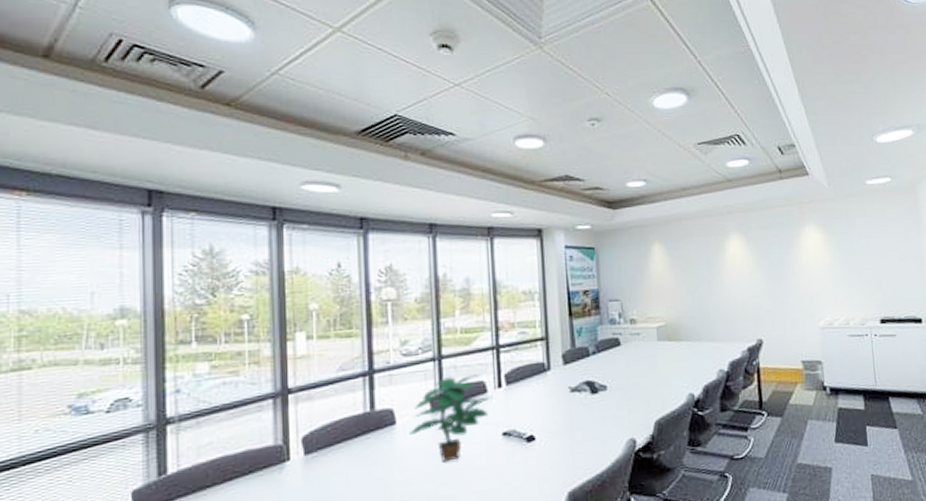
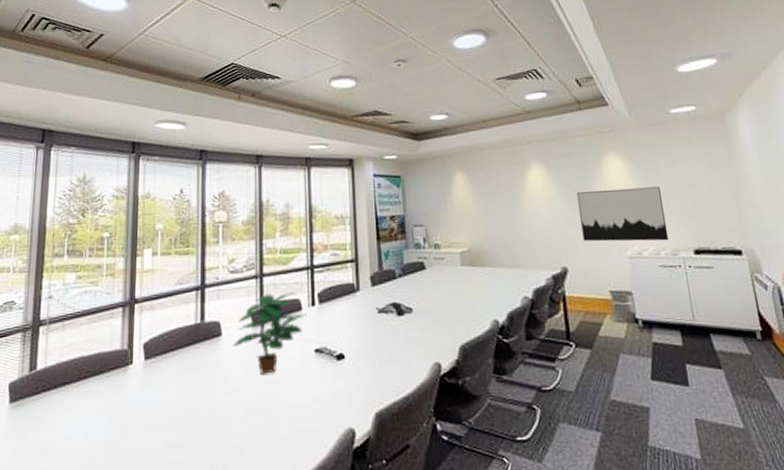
wall art: none [774,258,858,313] -> present [576,186,669,242]

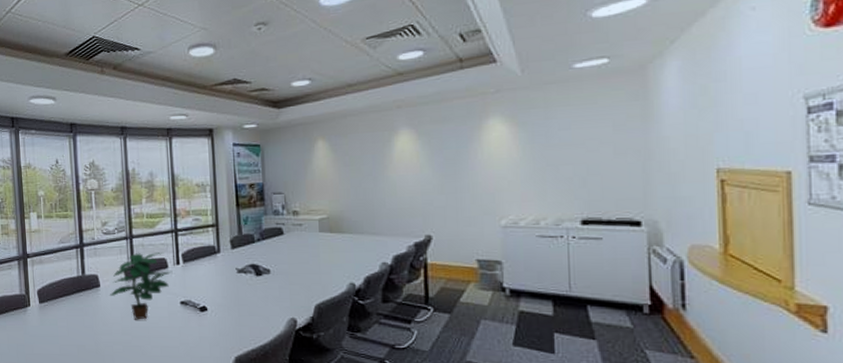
wall art: present [576,186,669,242] -> none [448,152,553,211]

